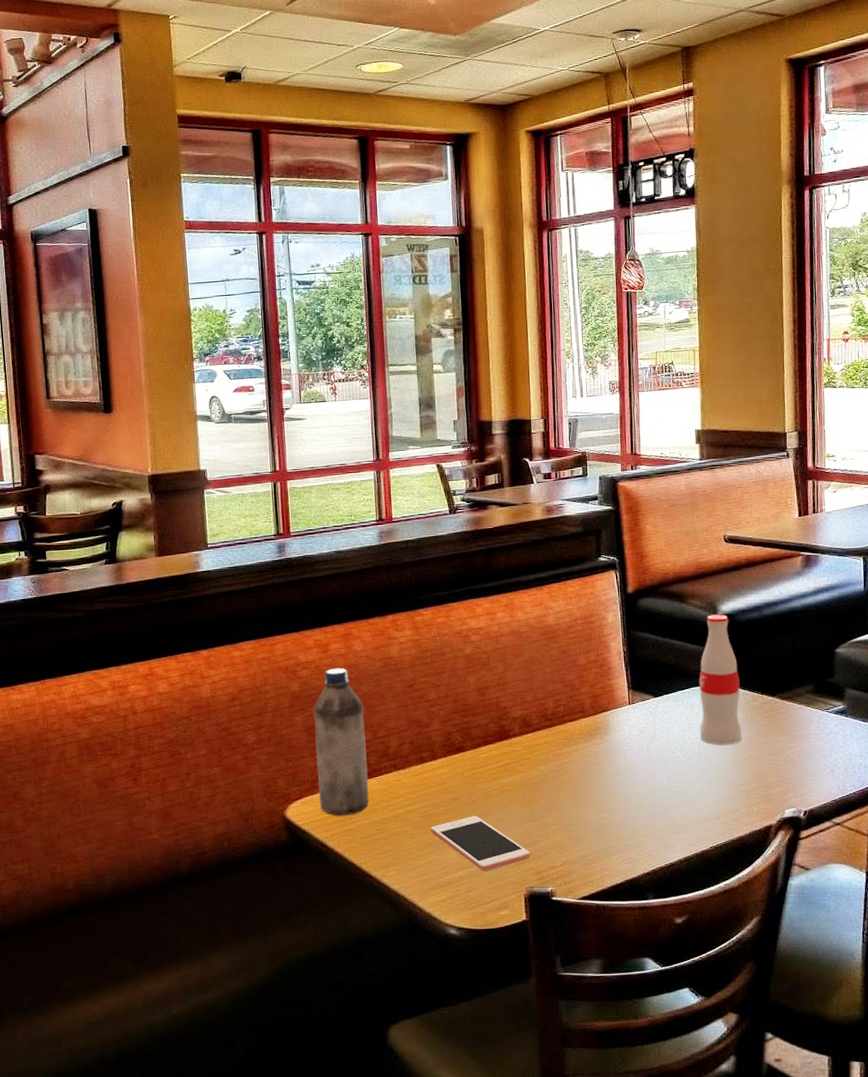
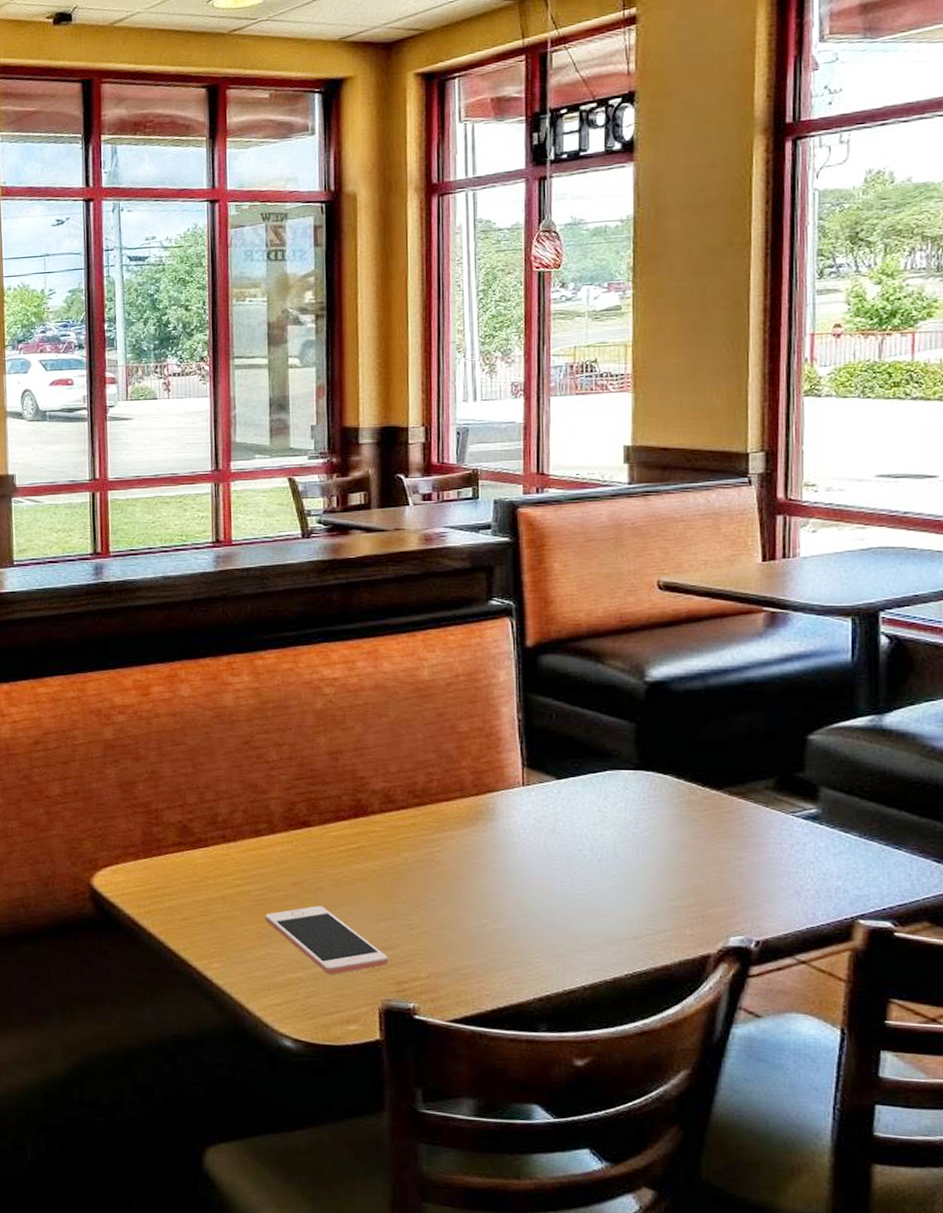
water bottle: present [313,667,370,816] -> none [129,715,192,891]
soda bottle: present [698,614,743,745] -> none [616,680,674,847]

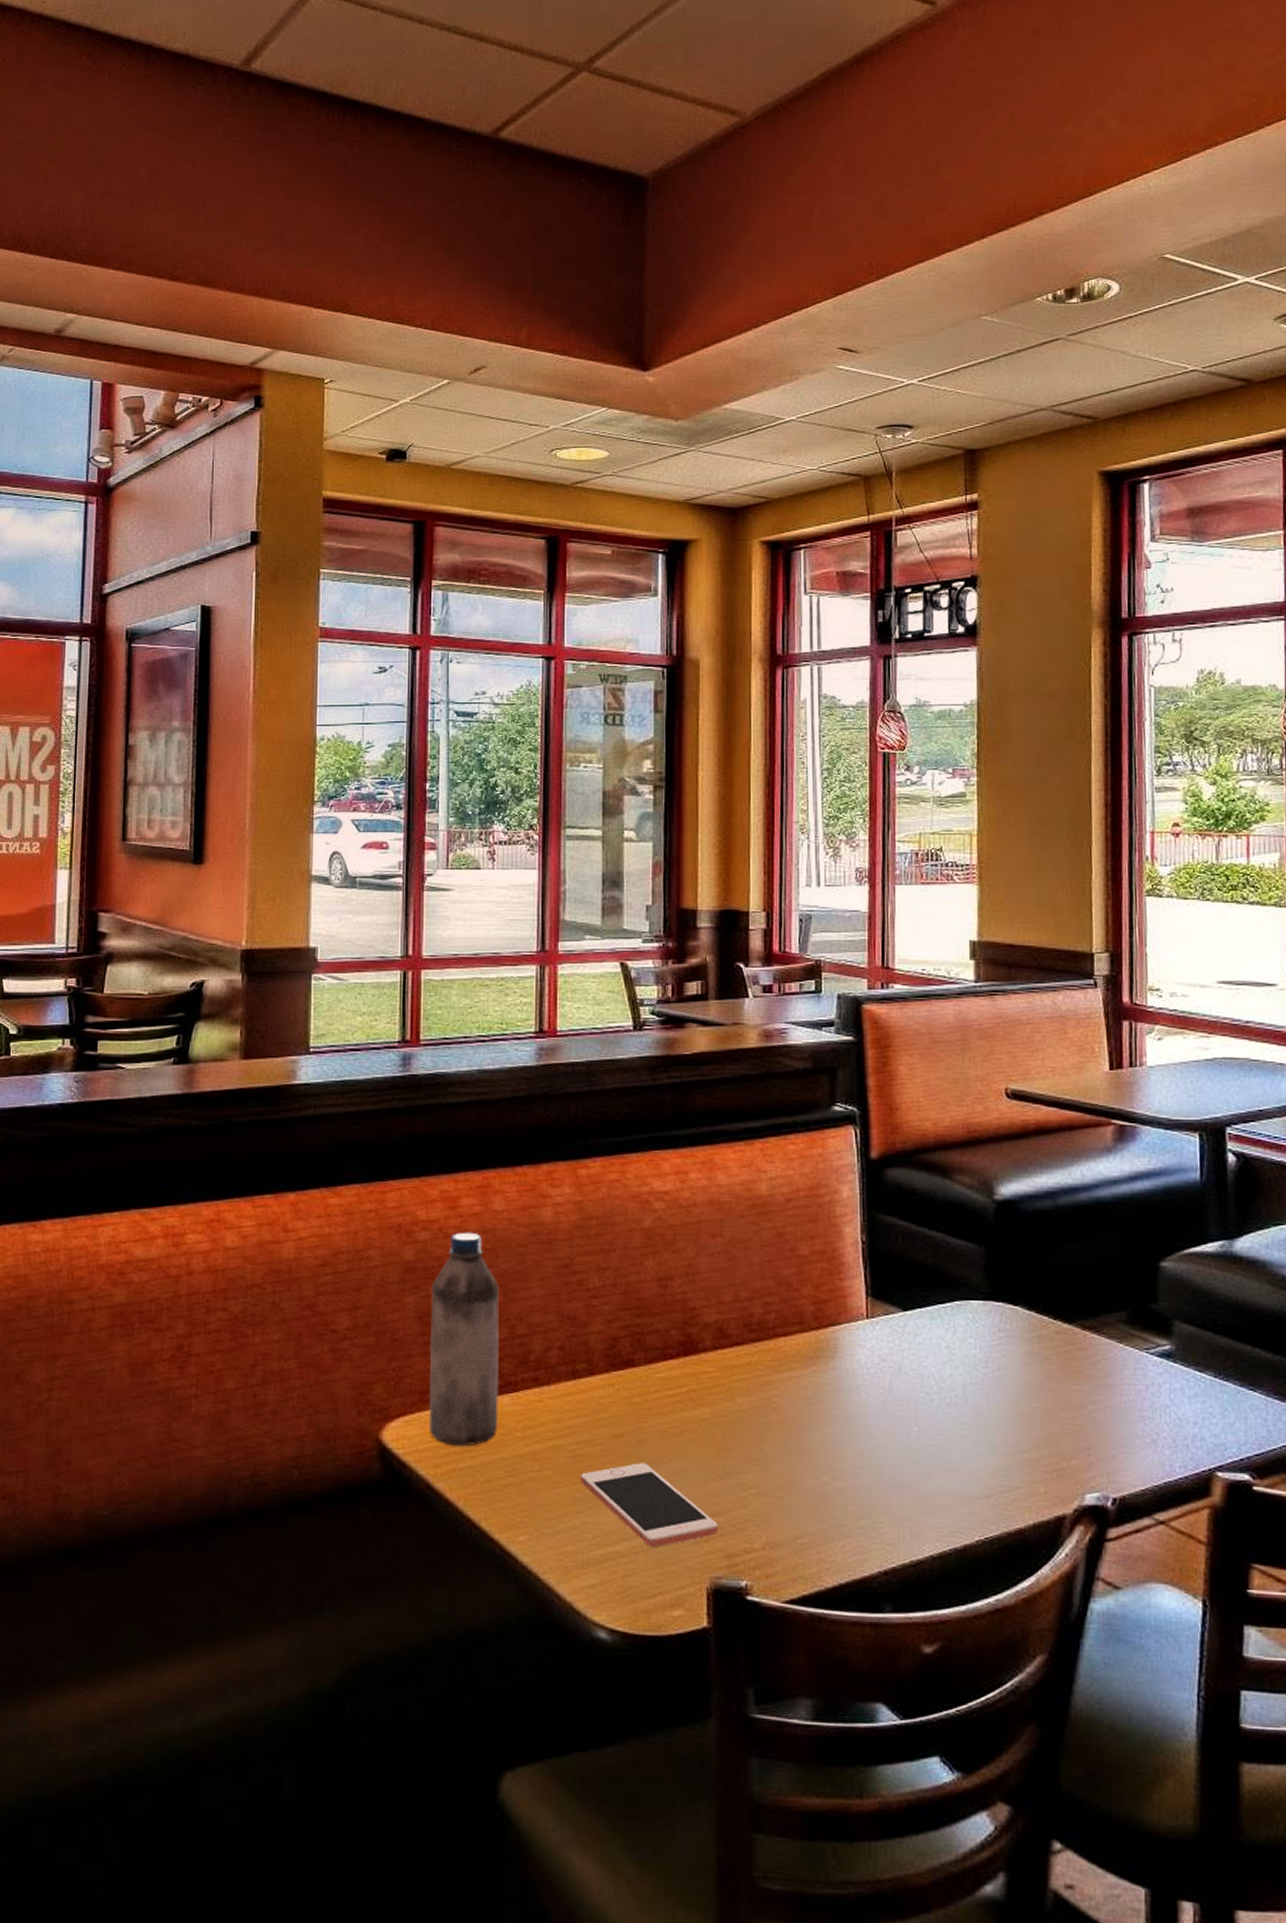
water bottle: none [129,715,192,891] -> present [430,1232,499,1447]

